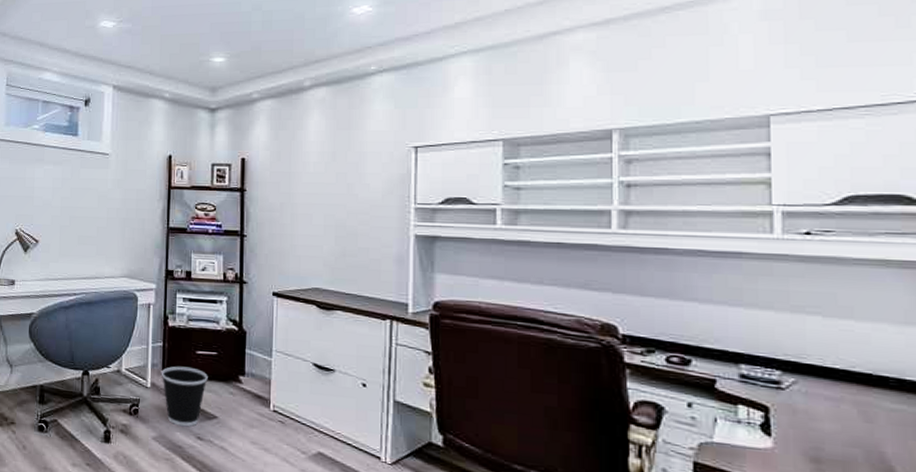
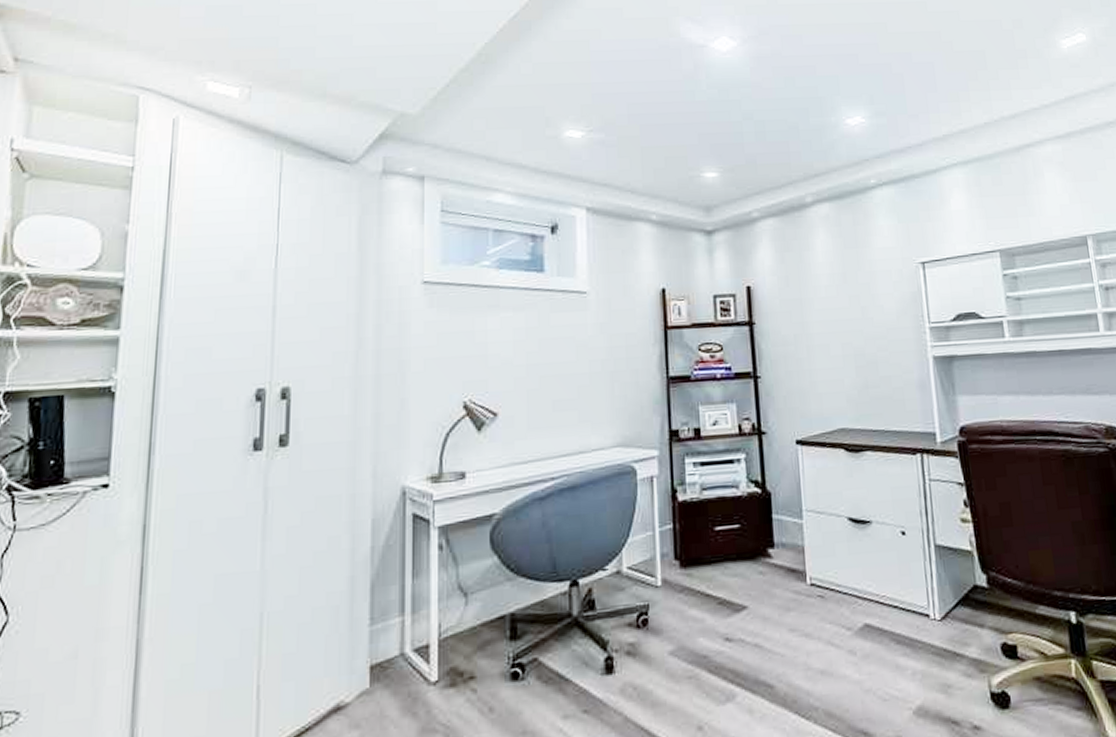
wastebasket: present [161,366,208,427] -> none [673,549,732,630]

